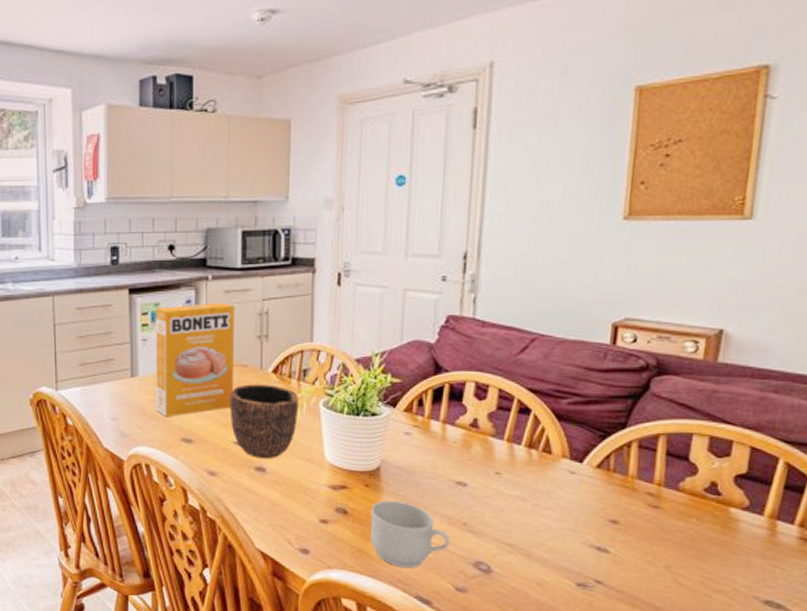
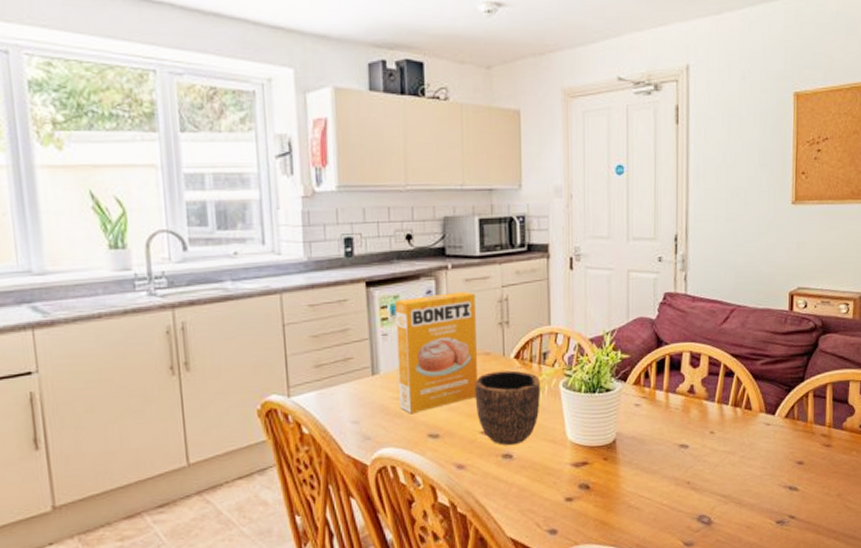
mug: present [370,500,451,569] -> none [610,469,678,533]

